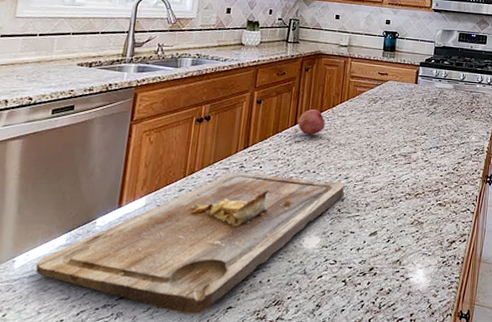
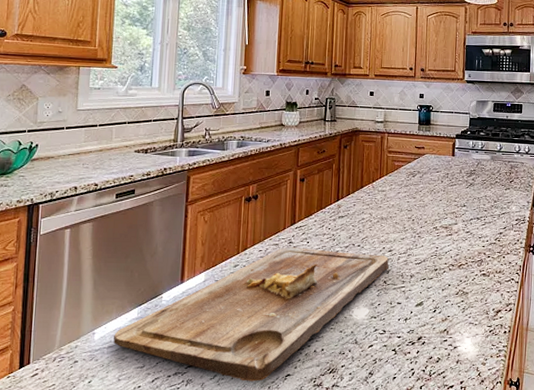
fruit: present [298,109,325,136] -> none [340,185,366,211]

